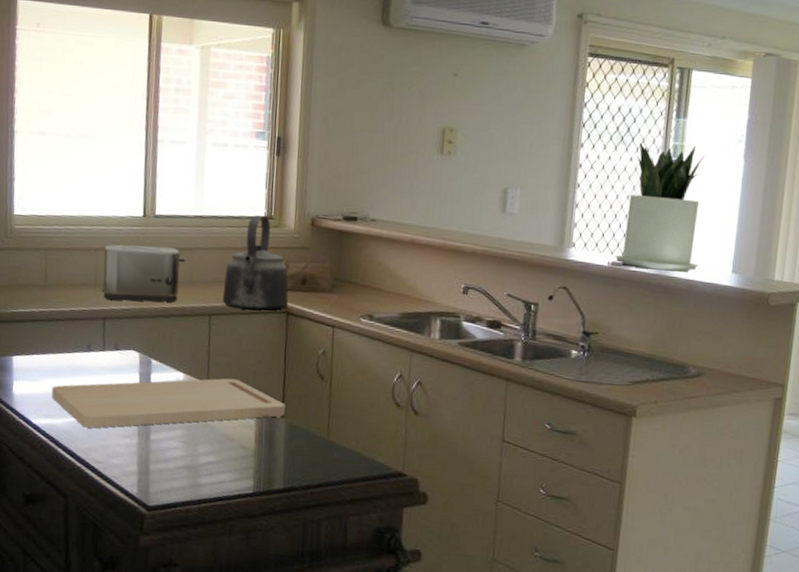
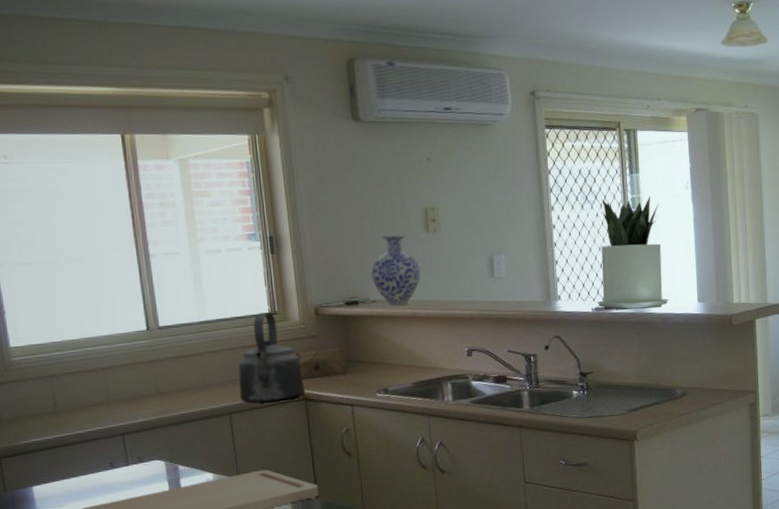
toaster: present [101,244,186,303] -> none [111,355,197,416]
vase: none [374,152,428,228] -> present [370,235,421,305]

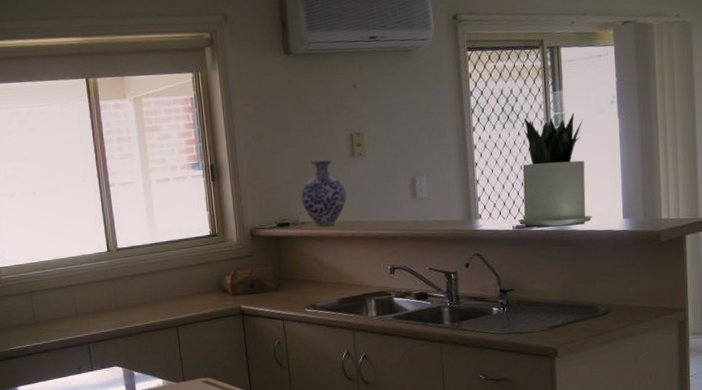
kettle: present [238,312,305,403] -> none [184,234,241,317]

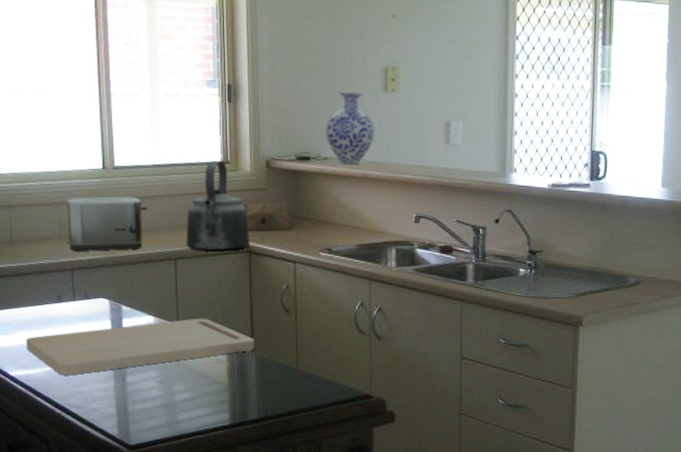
toaster: none [79,274,149,327] -> present [67,196,148,252]
kettle: none [184,234,241,317] -> present [186,161,249,251]
planter: present [518,112,593,227] -> none [554,70,631,189]

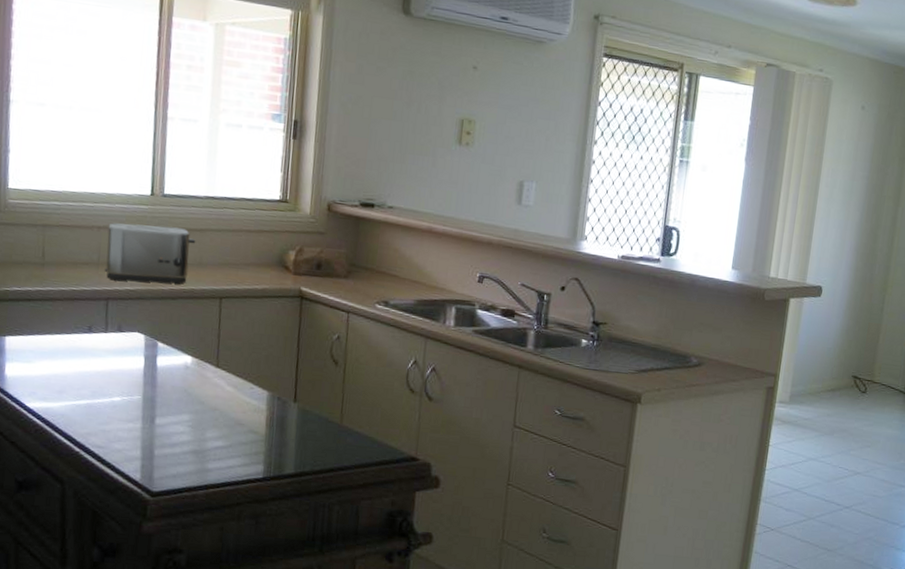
cutting board: present [26,318,254,376] -> none [48,362,298,413]
kettle: present [186,161,249,251] -> none [233,198,303,294]
vase: present [324,92,375,164] -> none [392,140,446,216]

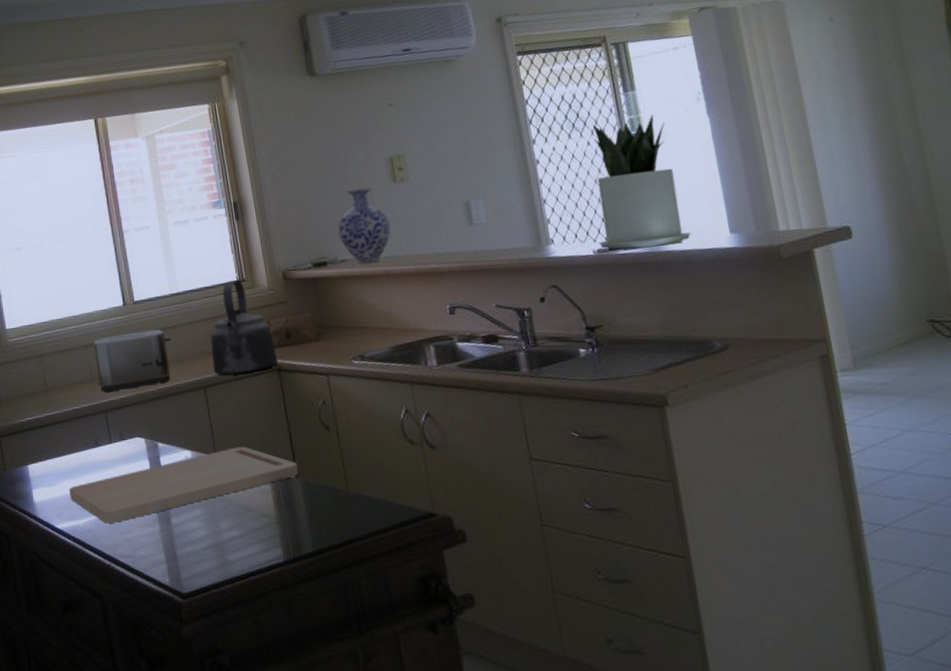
cutting board: none [48,362,298,413] -> present [69,446,298,524]
kettle: none [233,198,303,294] -> present [210,280,278,376]
vase: none [392,140,446,216] -> present [337,187,391,264]
planter: none [624,142,710,267] -> present [592,114,692,250]

